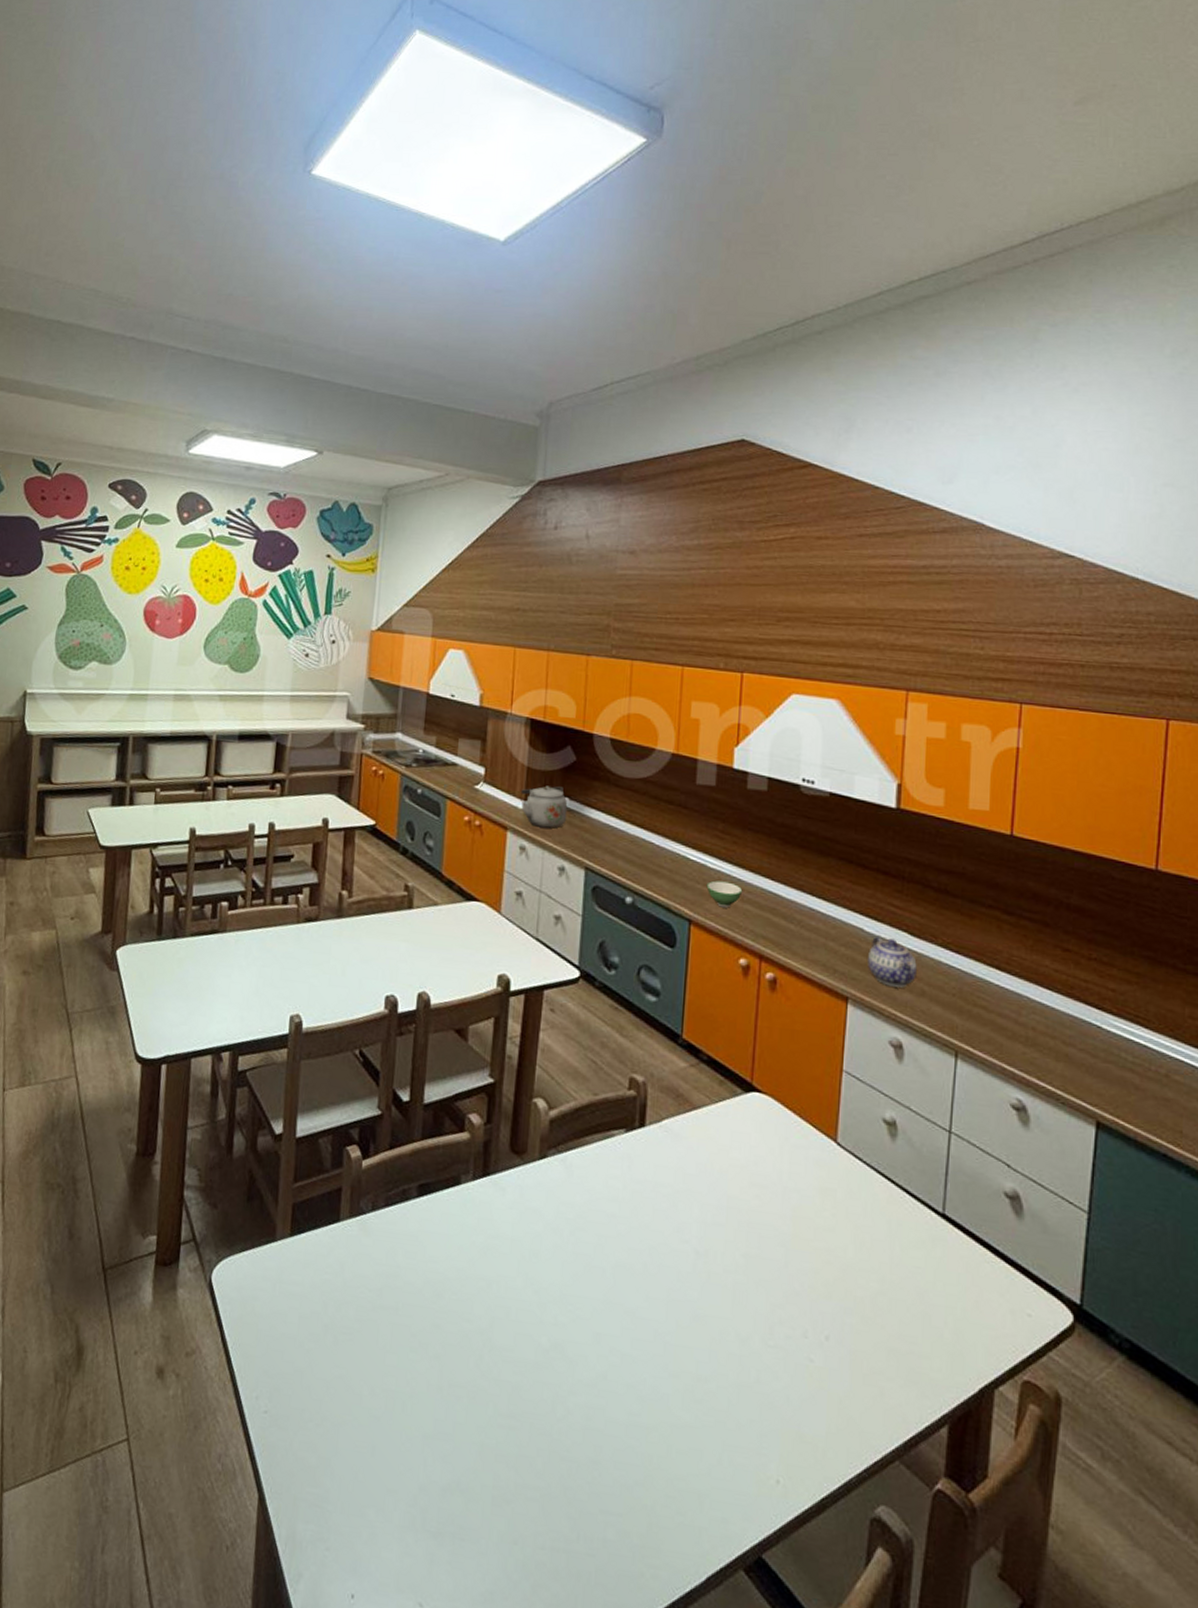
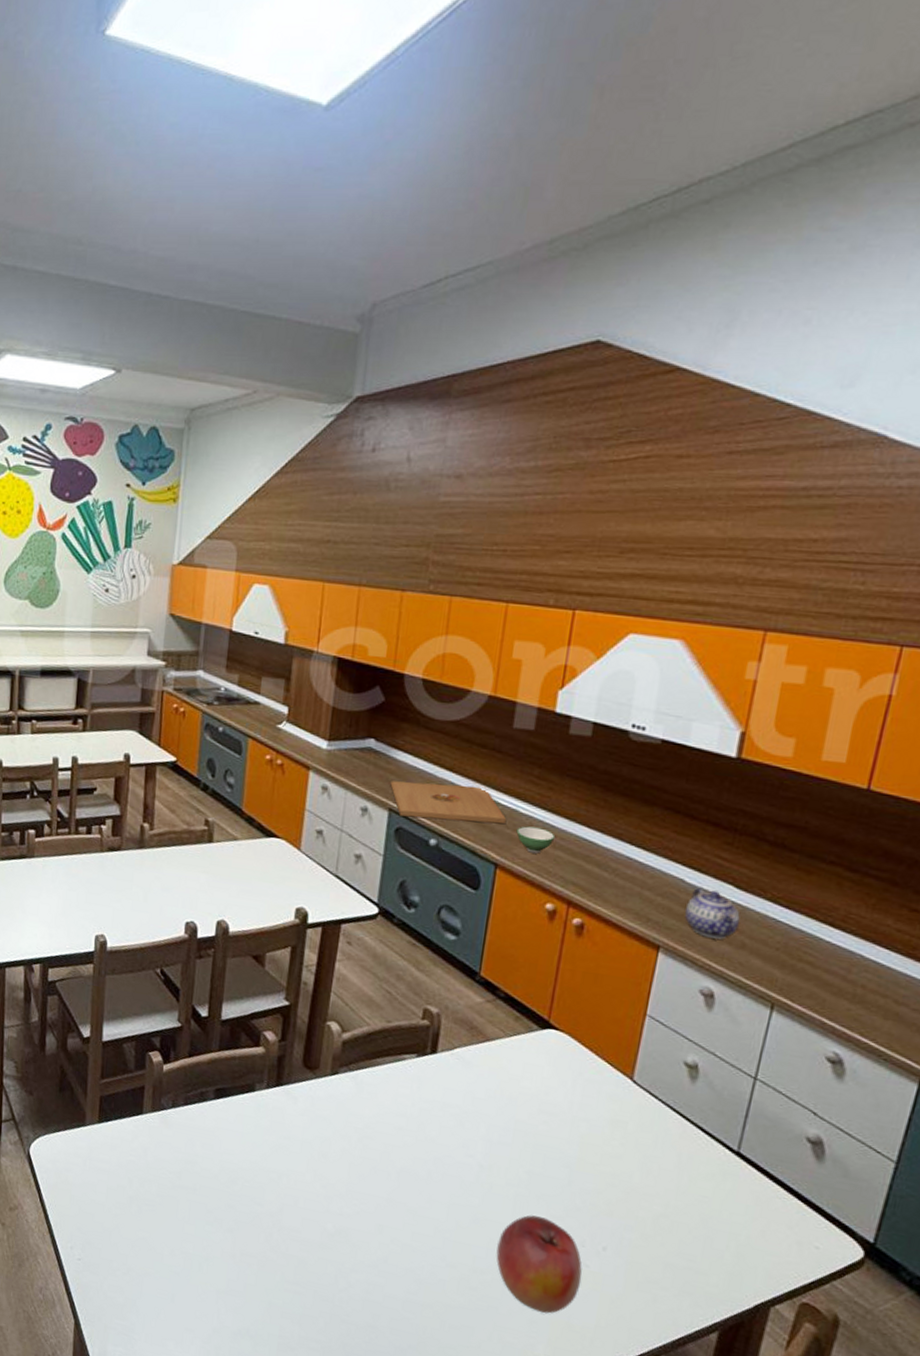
kettle: present [521,785,568,829] -> none [325,726,373,770]
platter: none [585,839,697,880] -> present [390,780,507,825]
apple: none [719,1305,808,1424] -> present [496,1214,582,1314]

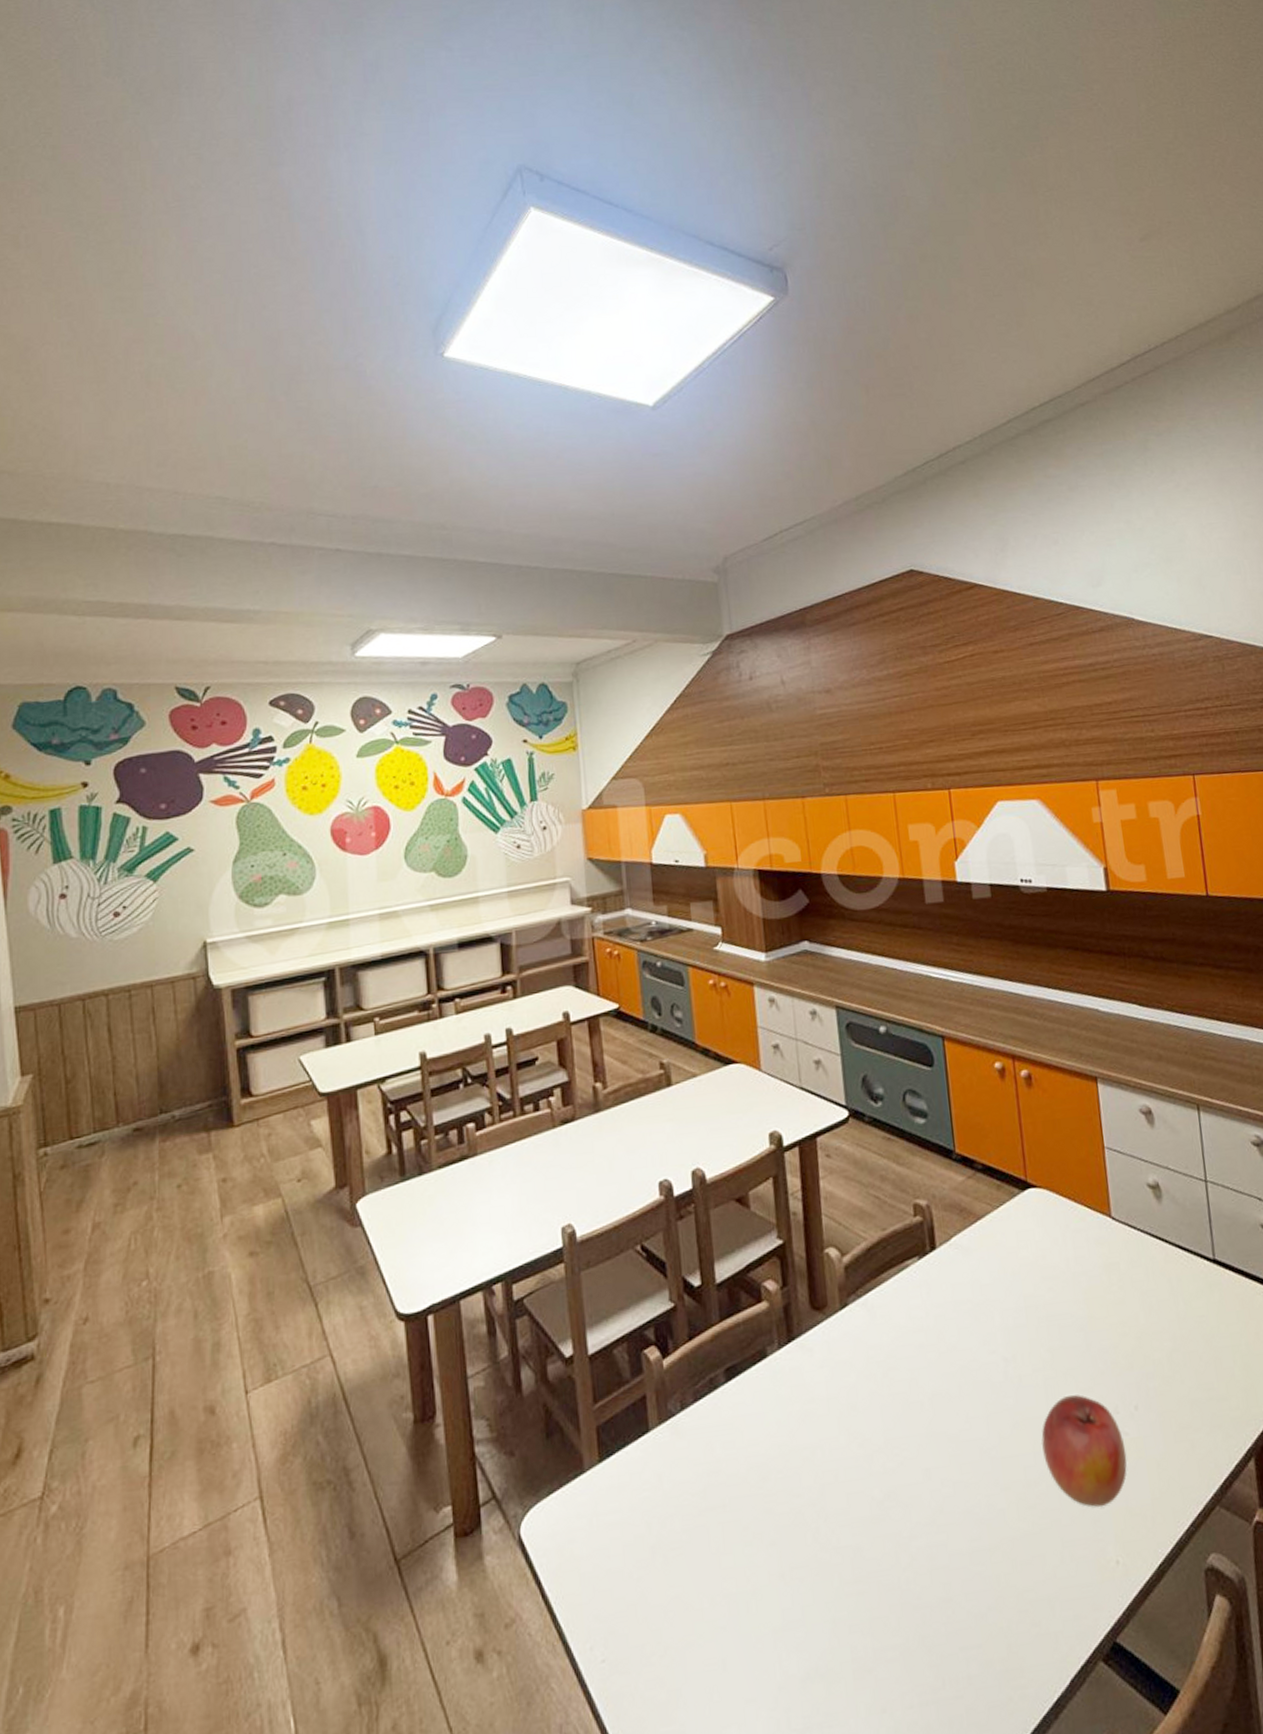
platter: present [390,780,507,825] -> none [831,965,942,1011]
bowl: present [516,826,556,854] -> none [952,991,986,1018]
teapot: present [684,887,740,939] -> none [1106,1012,1152,1058]

